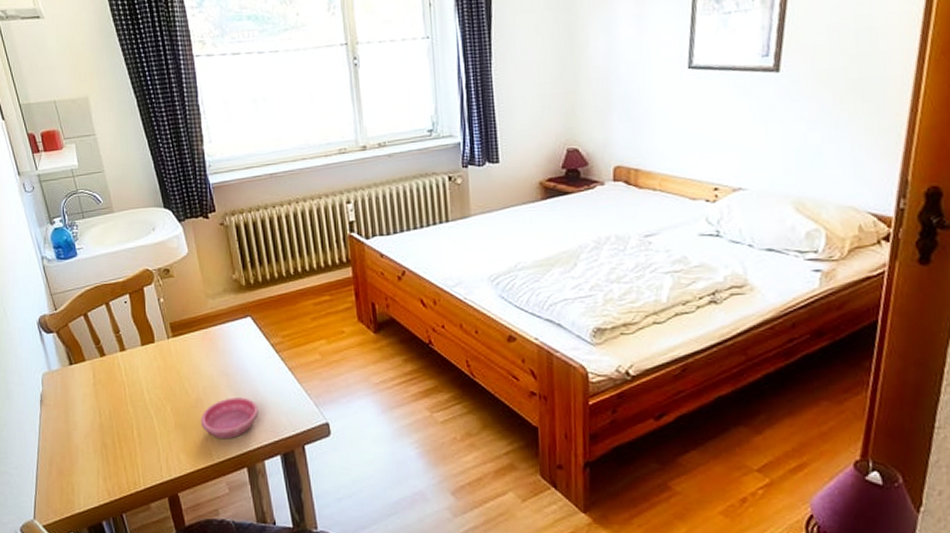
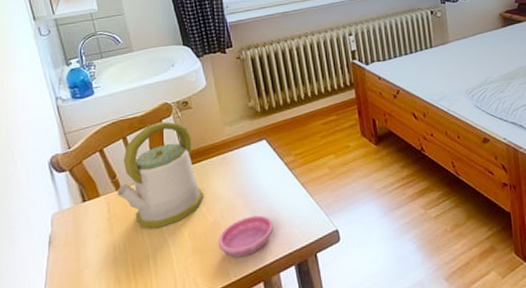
kettle: none [101,288,187,399] -> present [117,121,205,229]

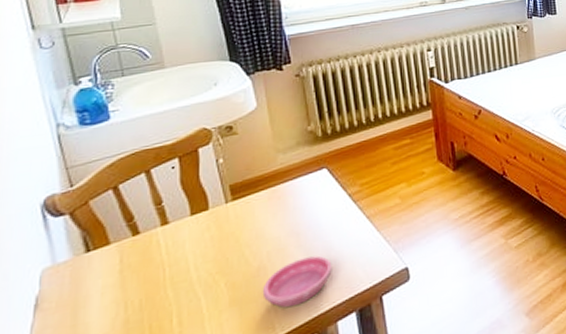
kettle: present [117,121,205,229] -> none [134,150,249,280]

